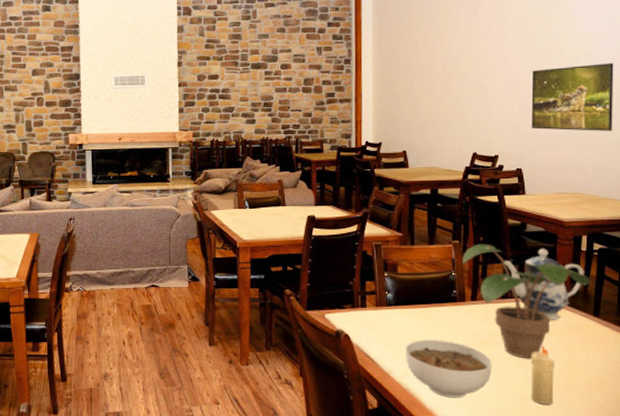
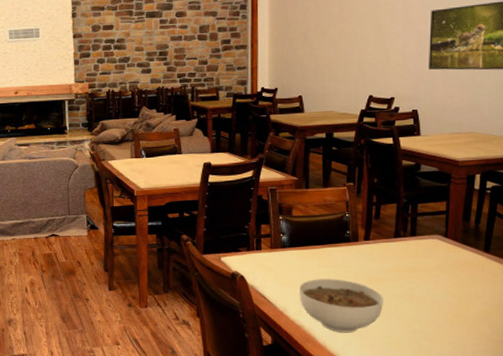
potted plant: present [462,244,591,359] -> none [356,185,483,294]
teapot: present [504,248,584,321] -> none [397,188,476,258]
candle: present [530,346,555,405] -> none [420,281,445,337]

